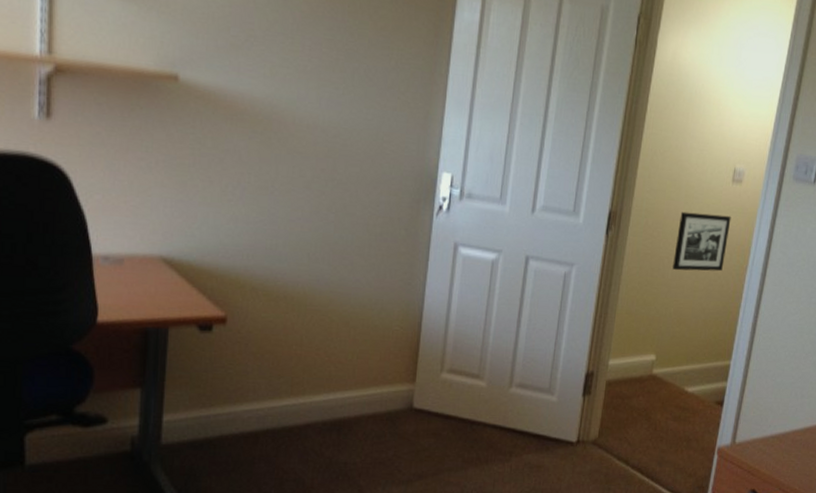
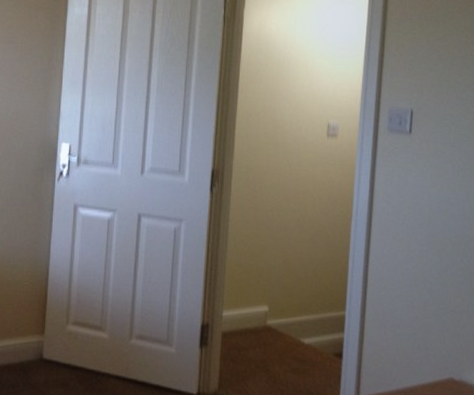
picture frame: present [672,211,731,272] -> none [277,166,330,223]

